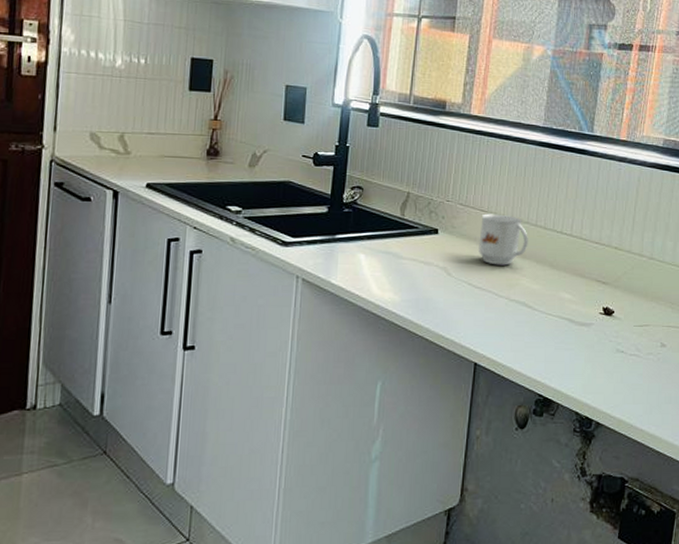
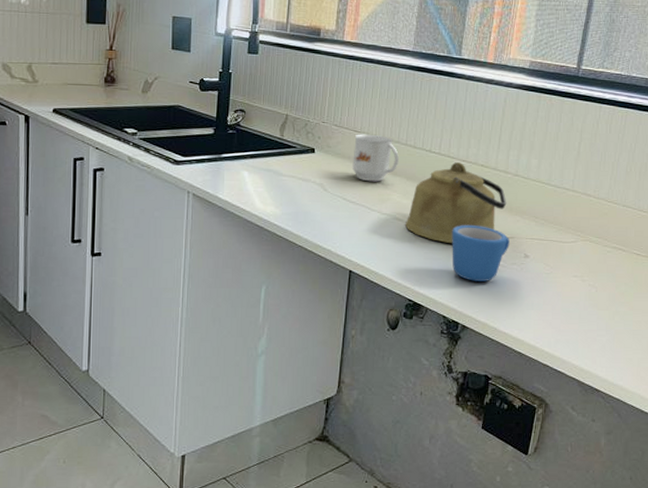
kettle: none [534,245,642,333] -> present [404,162,507,244]
mug: none [584,312,645,373] -> present [452,225,510,281]

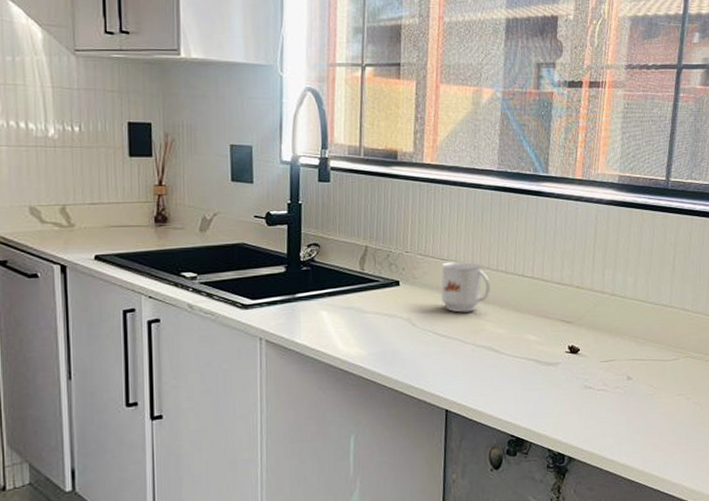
kettle: present [404,162,507,244] -> none [501,285,606,372]
mug: present [452,225,510,281] -> none [551,350,611,410]

